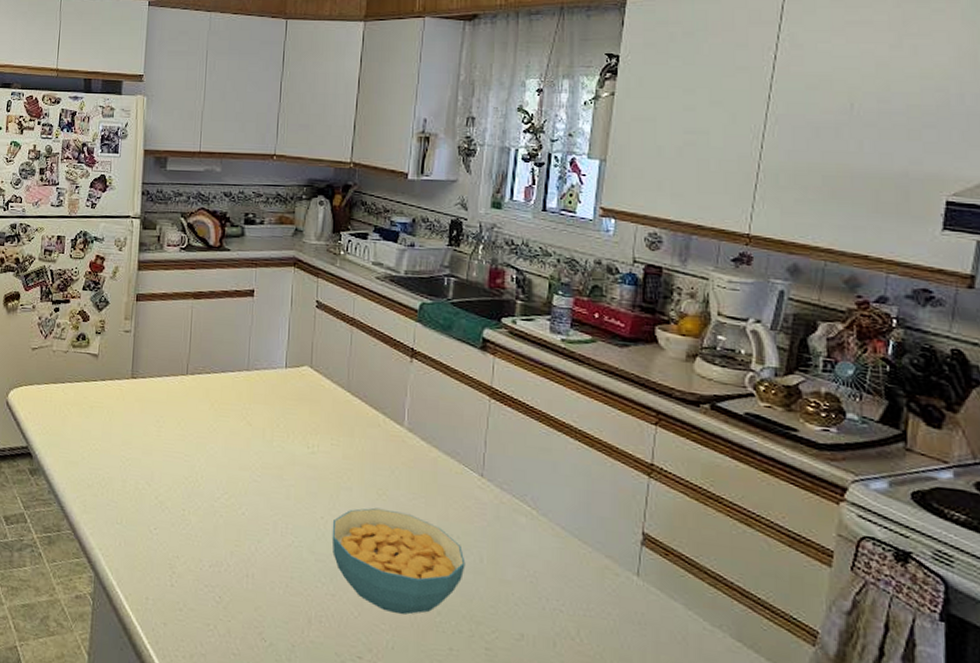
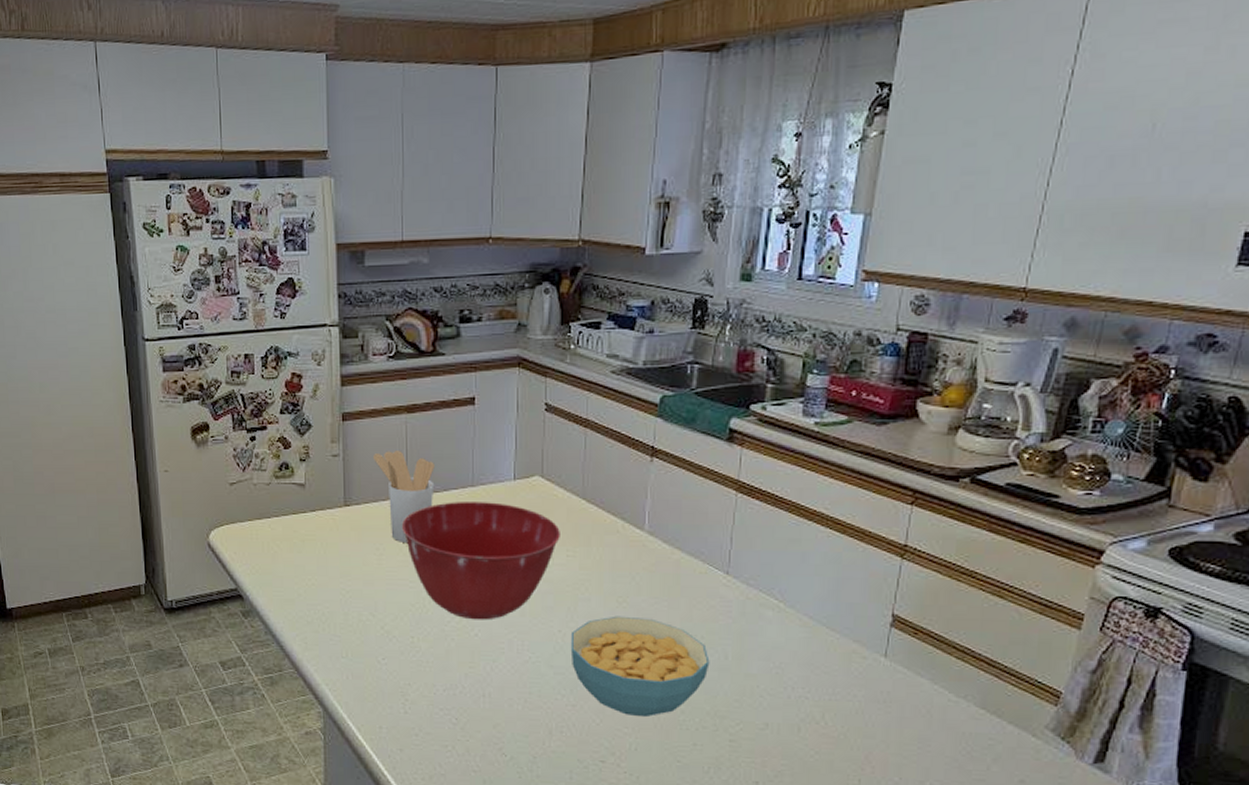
utensil holder: none [161,331,215,417] -> present [373,451,435,542]
mixing bowl: none [181,383,326,500] -> present [401,502,560,620]

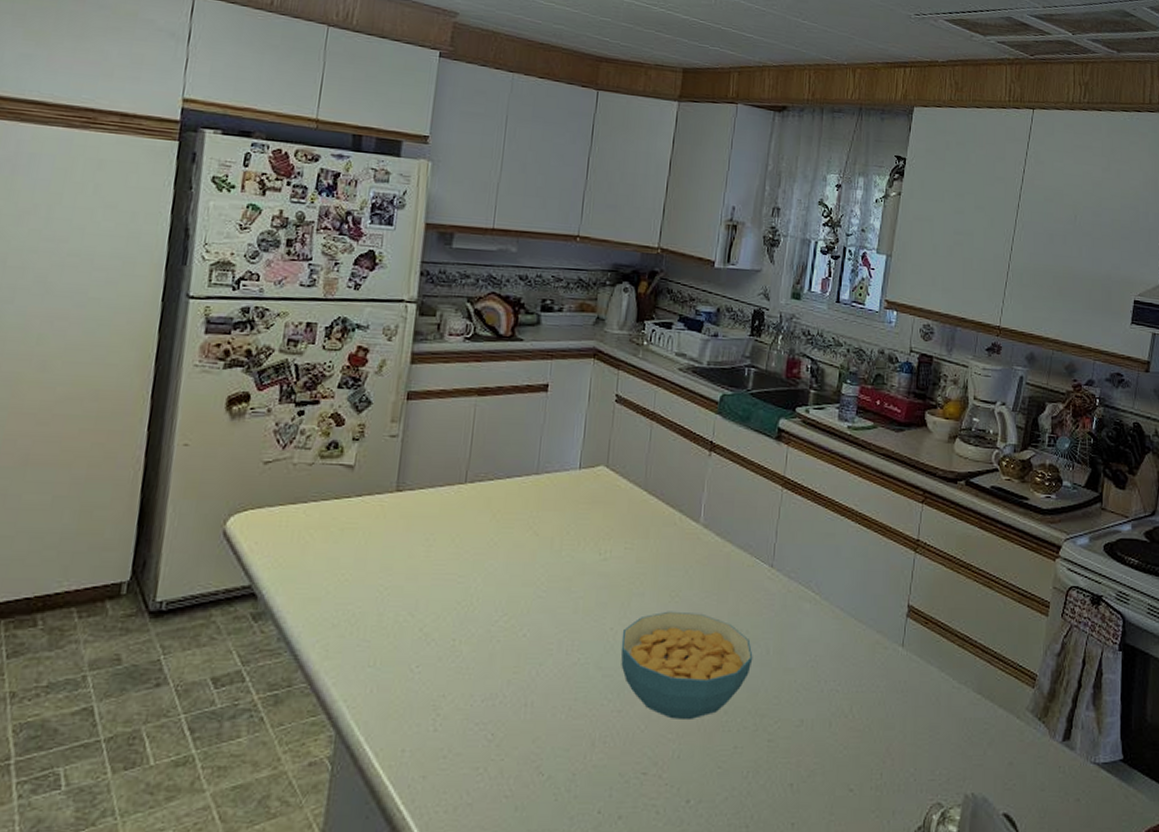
utensil holder: present [373,451,435,542] -> none [435,433,500,533]
mixing bowl: present [401,502,560,620] -> none [456,490,620,619]

